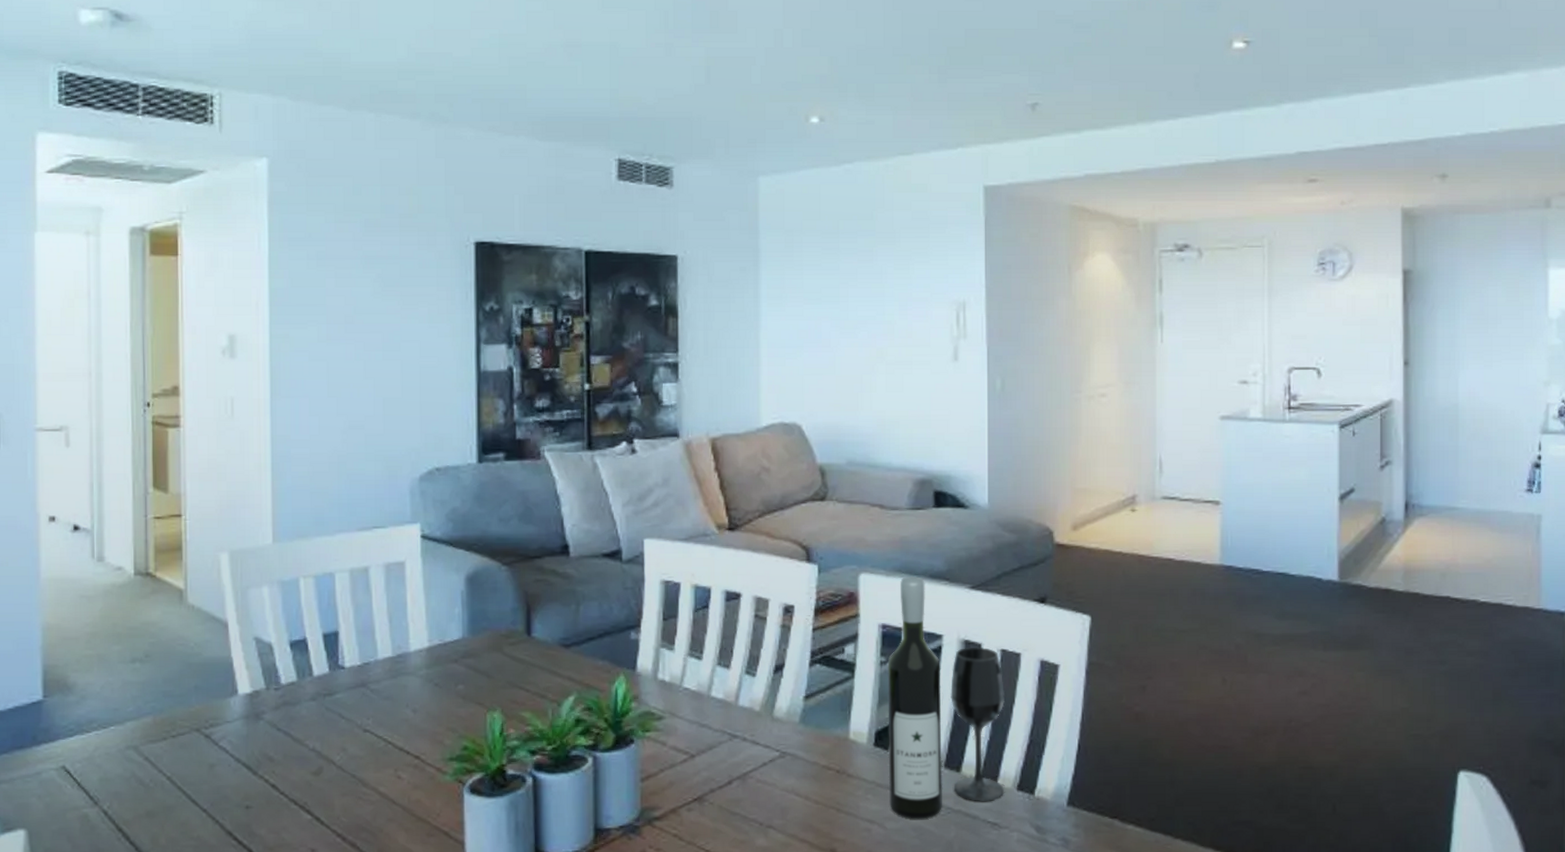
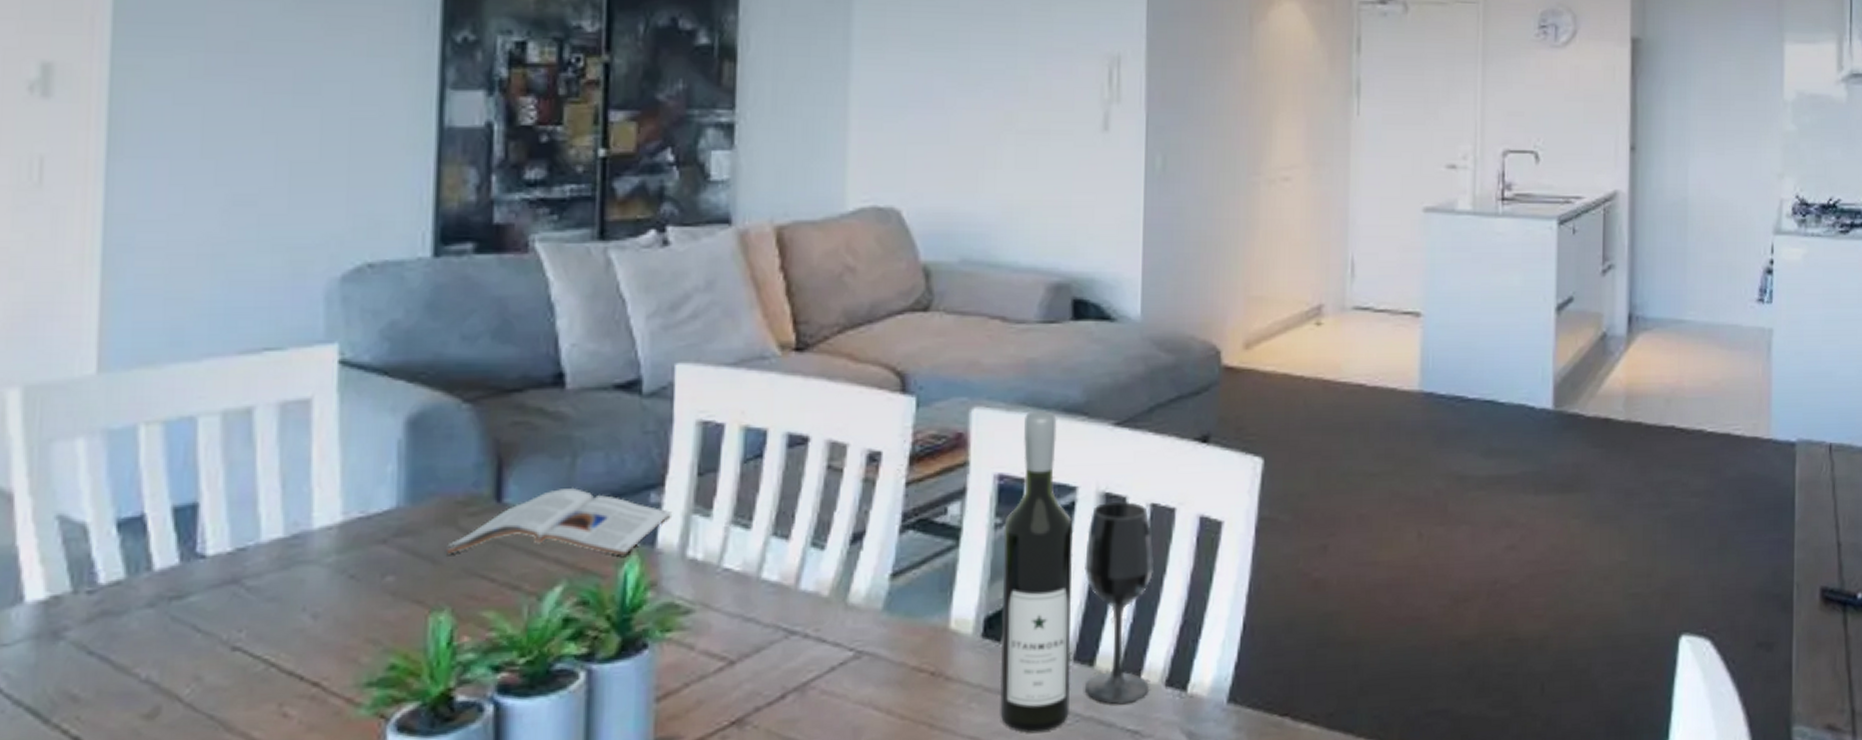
magazine: none [496,626,646,677] -> present [447,487,671,556]

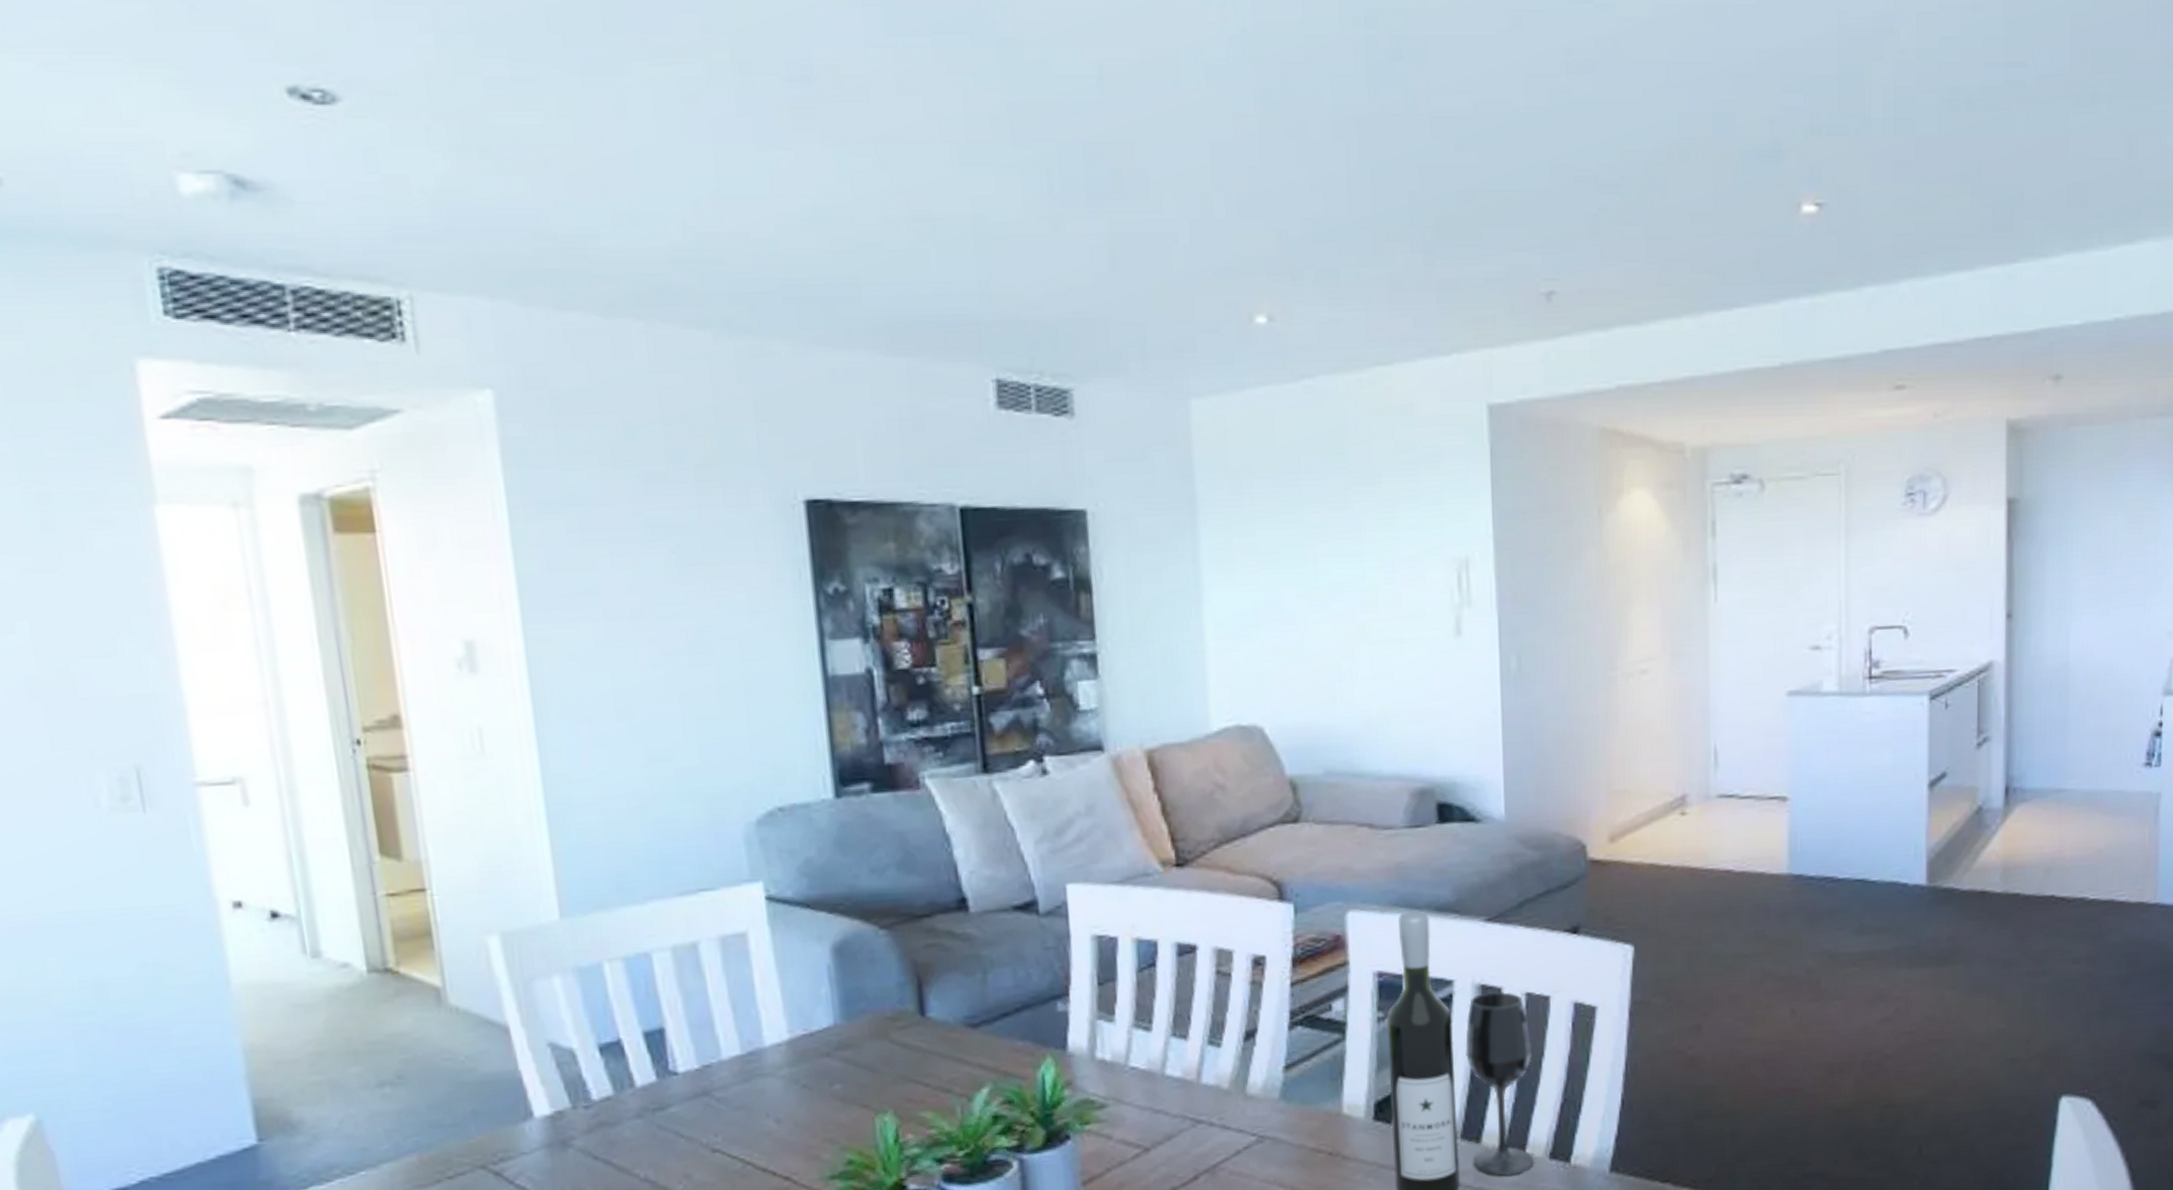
magazine: present [447,487,671,556] -> none [883,1000,1078,1064]

